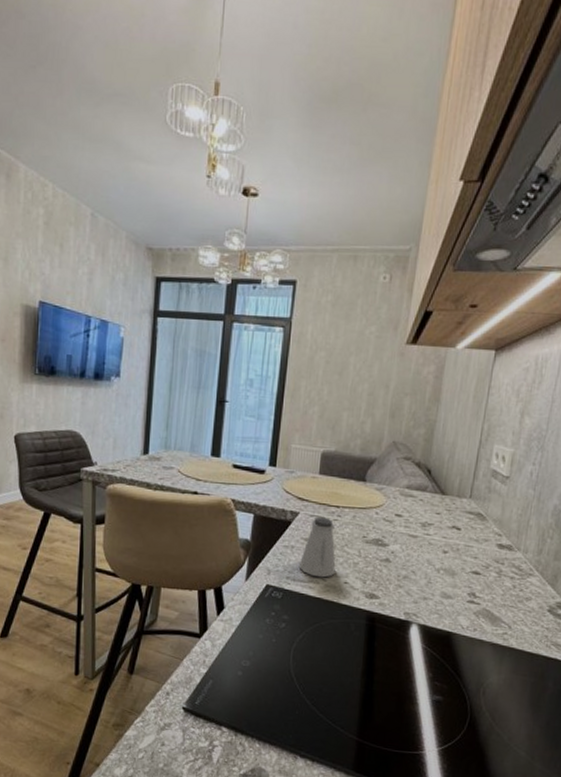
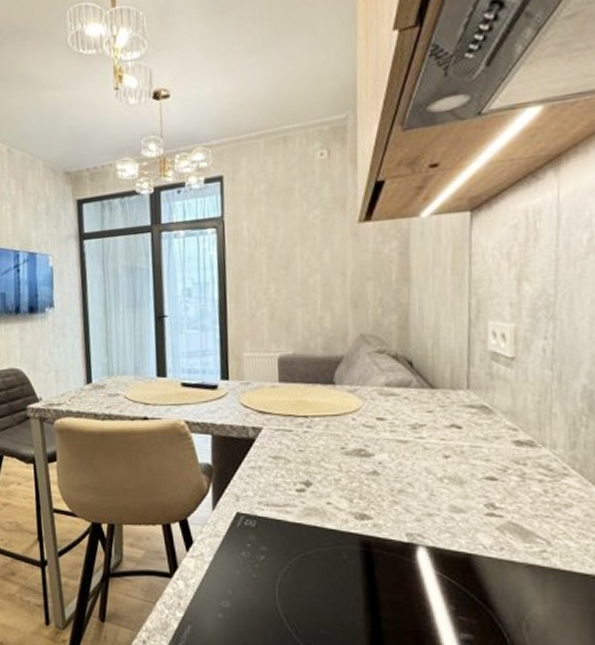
saltshaker: present [298,517,336,578] -> none [270,430,314,500]

